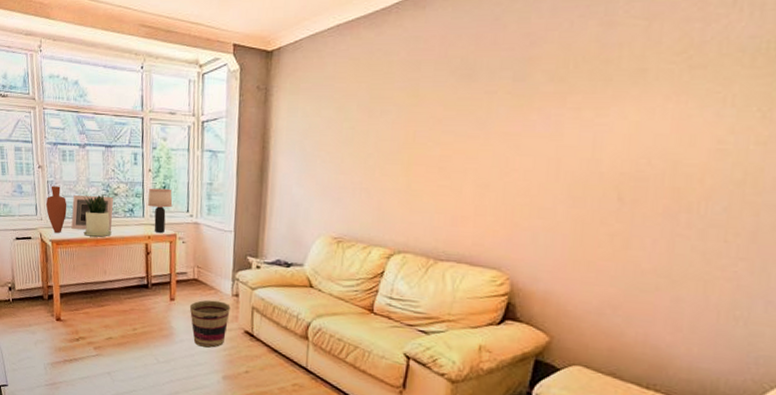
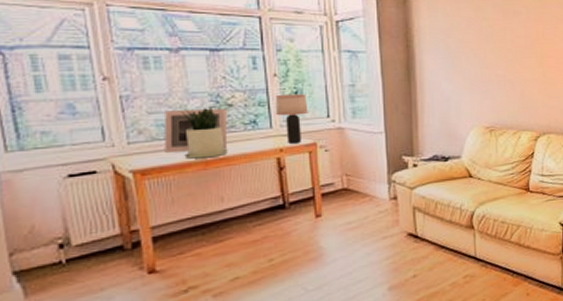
vase: present [45,186,67,234] -> none [119,101,156,162]
basket: present [189,300,231,348] -> none [340,207,389,262]

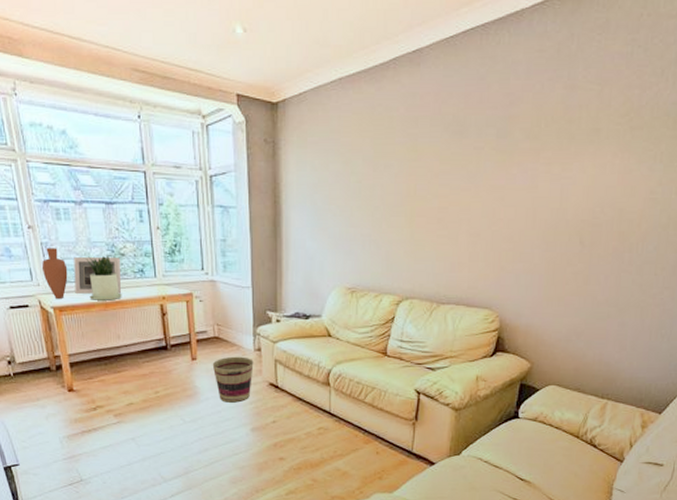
vase: none [119,101,156,162] -> present [41,248,68,300]
table lamp: present [275,94,309,143] -> none [158,246,186,292]
basket: none [340,207,389,262] -> present [212,356,254,403]

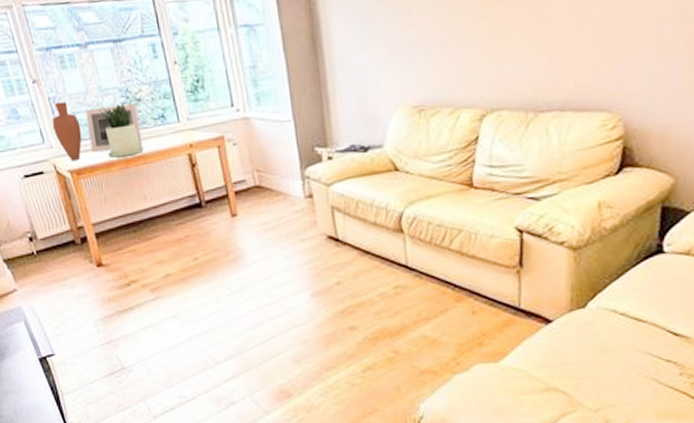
basket: present [212,356,254,403] -> none [256,206,306,265]

